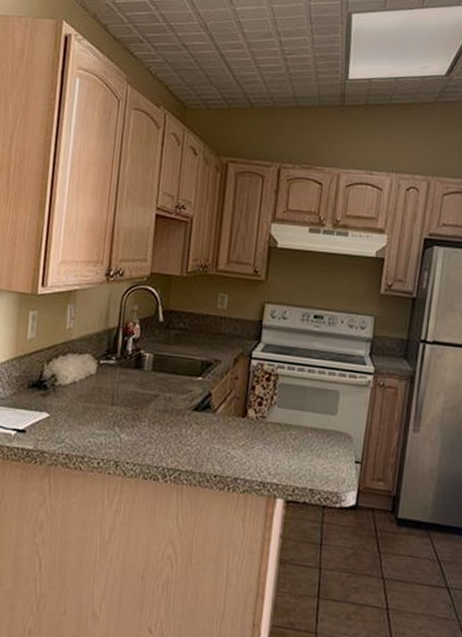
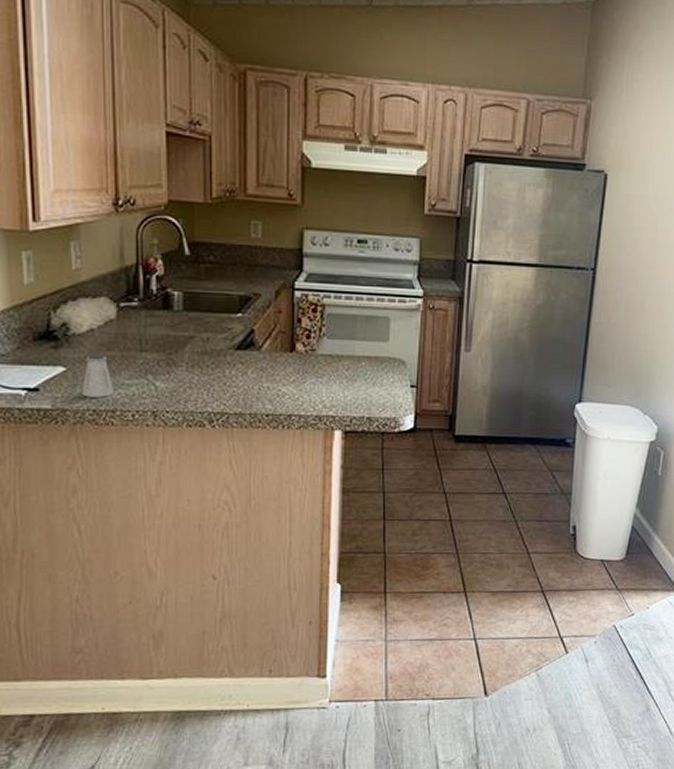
saltshaker: none [59,403,86,444] -> present [81,353,115,397]

